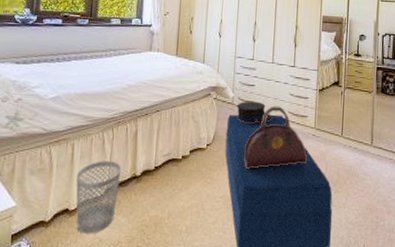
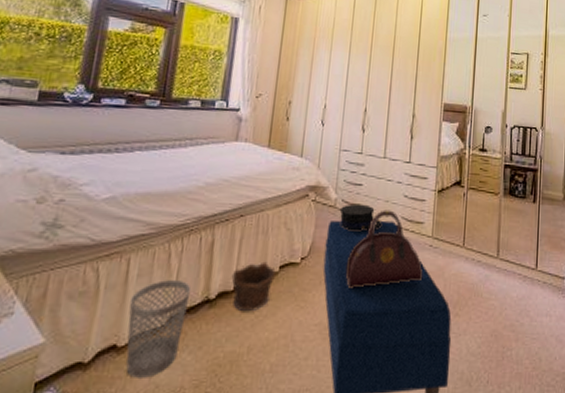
clay pot: none [152,147,187,185] -> present [231,261,276,311]

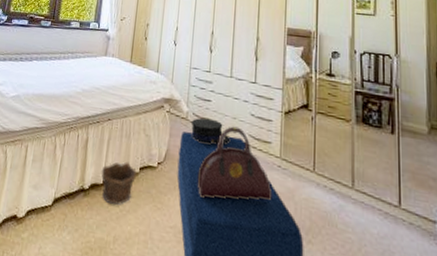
wastebasket: present [126,280,192,378] -> none [22,167,71,248]

